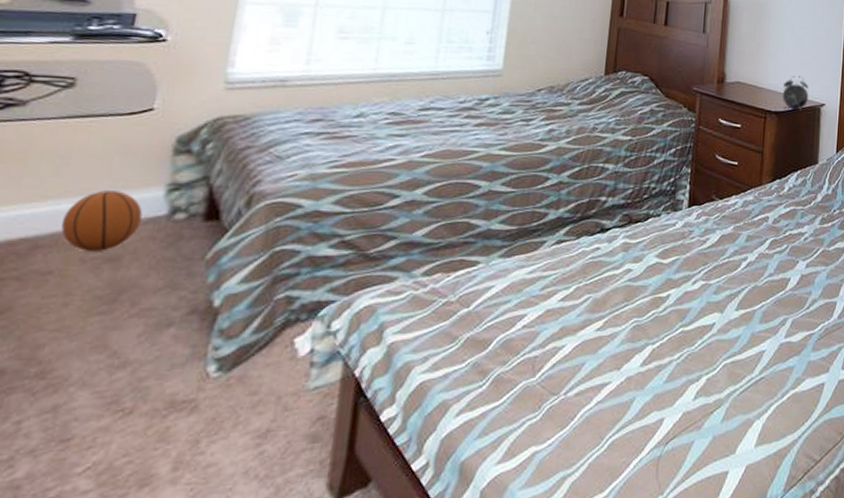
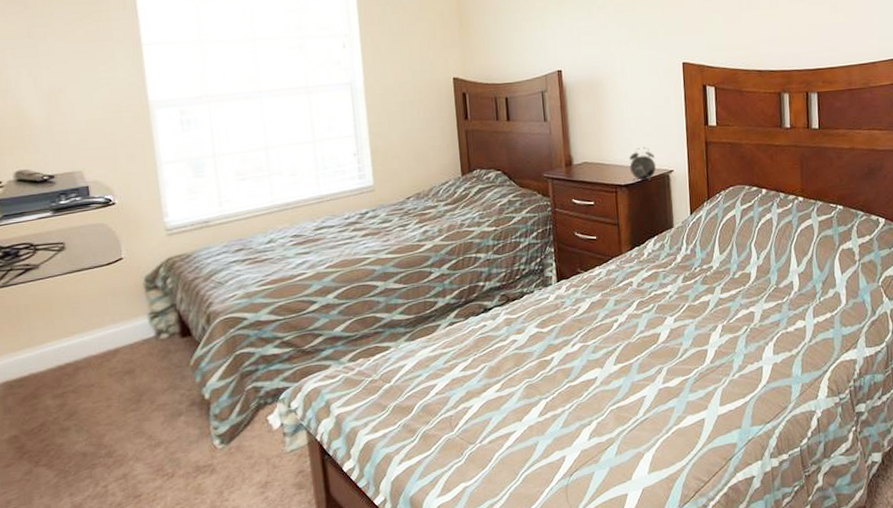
basketball: present [61,190,143,251] -> none [88,322,140,368]

